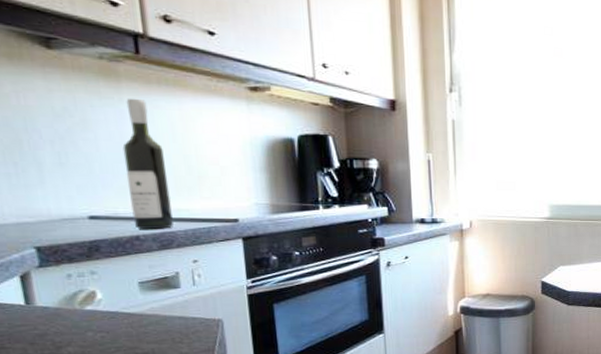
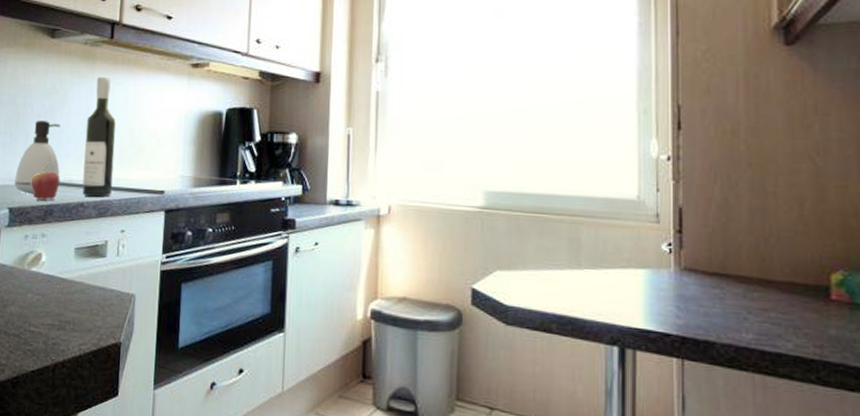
soap dispenser: none [34,148,100,232] -> present [14,121,61,195]
fruit: none [59,193,102,236] -> present [30,160,61,200]

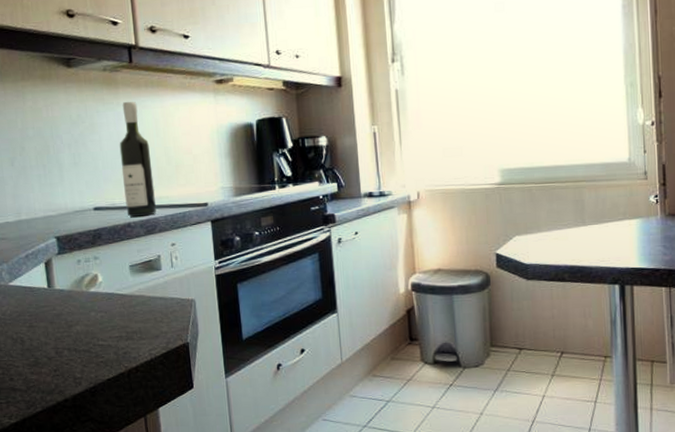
soap dispenser: present [14,121,61,195] -> none [56,150,102,222]
fruit: present [30,160,61,200] -> none [73,187,104,226]

